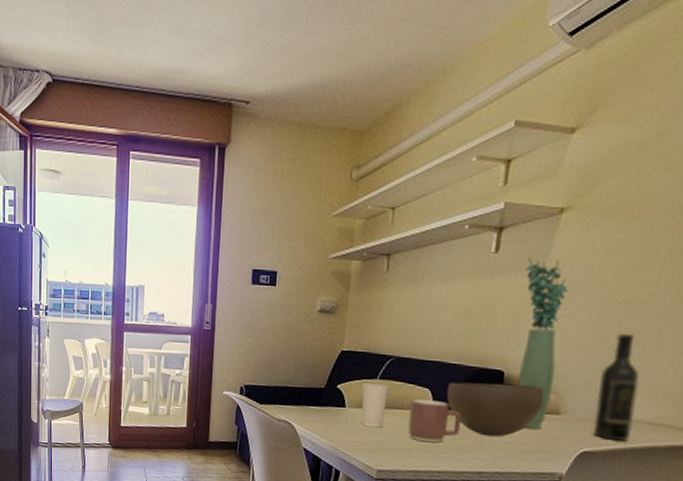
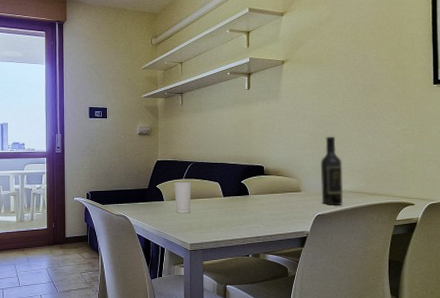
mug: present [407,399,461,443] -> none [207,190,241,220]
bowl: present [446,382,545,437] -> none [229,174,291,211]
vase: present [518,258,568,430] -> none [267,92,295,204]

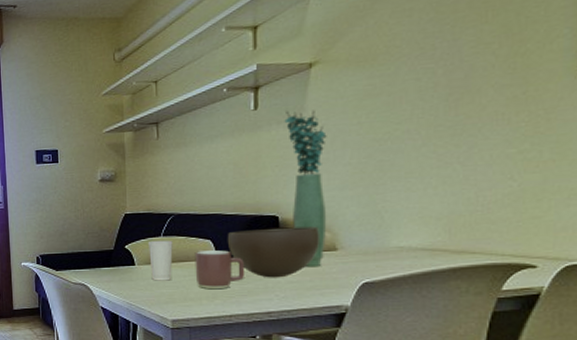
mug: none [207,190,241,220] -> present [195,250,244,290]
bowl: none [229,174,291,211] -> present [227,226,321,278]
vase: none [267,92,295,204] -> present [284,110,327,268]
wine bottle: present [320,136,344,206] -> none [369,168,409,271]

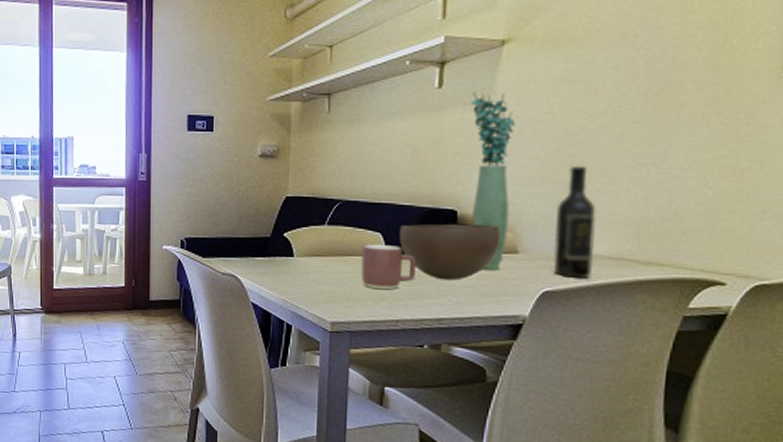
cup: present [147,240,173,281] -> none [309,229,338,277]
wine bottle: none [369,168,409,271] -> present [553,165,596,280]

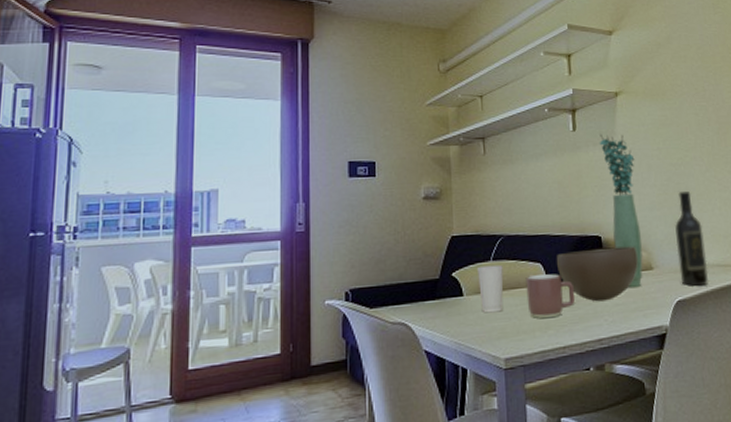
cup: none [309,229,338,277] -> present [476,264,504,313]

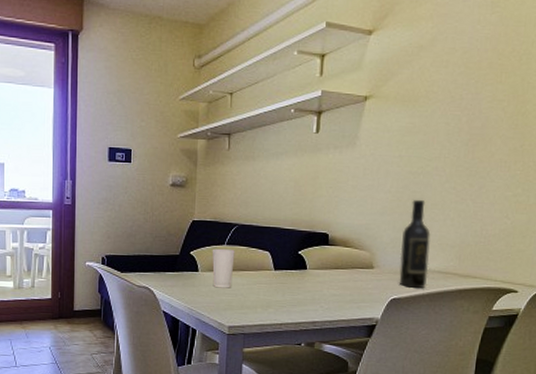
mug: present [525,274,575,319] -> none [253,261,296,299]
bowl: present [556,246,639,302] -> none [283,244,361,291]
vase: present [599,134,643,288] -> none [340,137,374,283]

